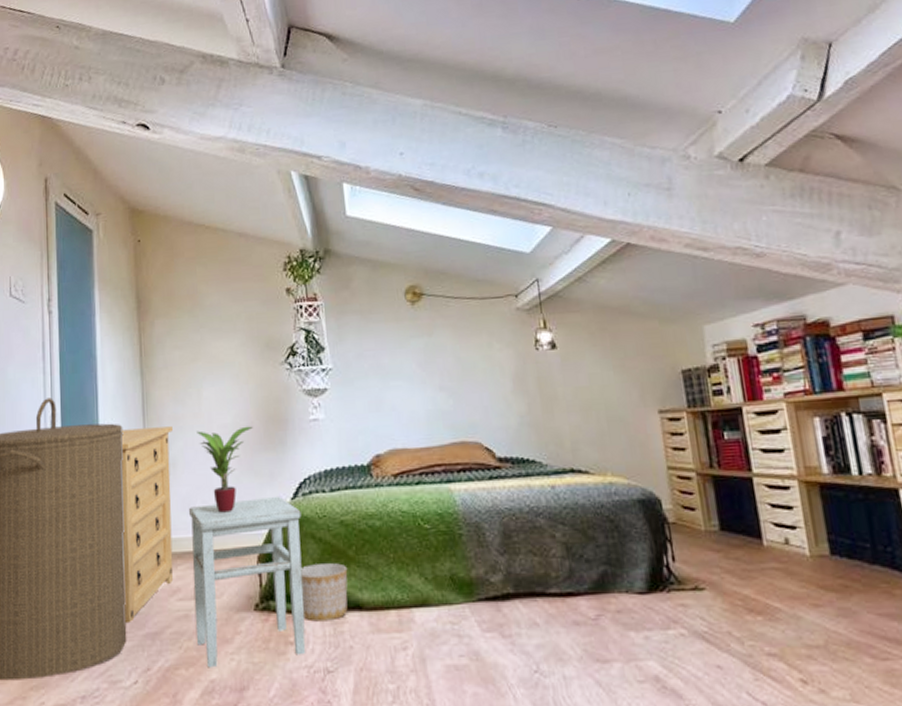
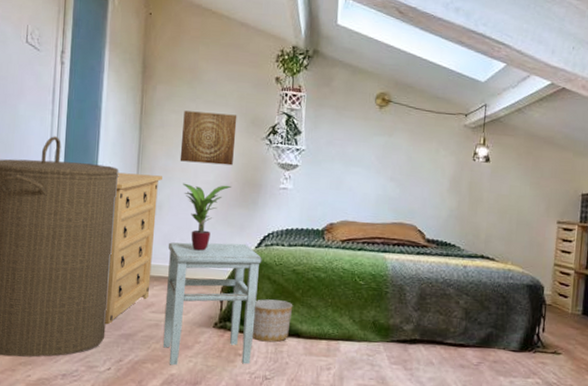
wall art: none [188,340,251,405] -> present [179,111,237,166]

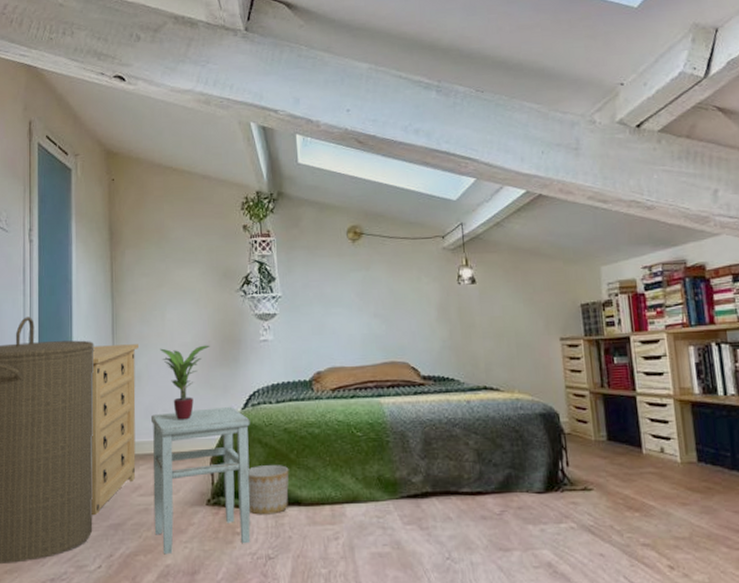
wall art: present [179,111,237,166] -> none [154,269,209,326]

